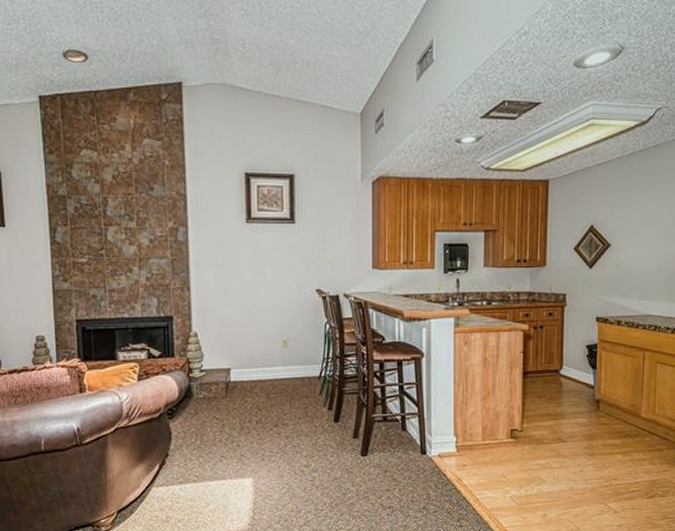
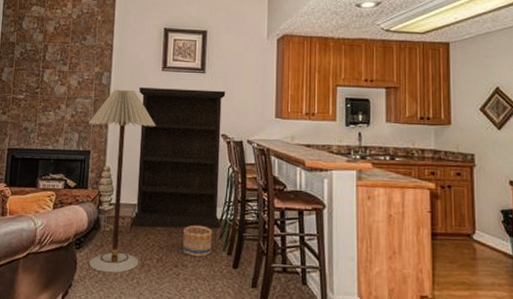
floor lamp: none [167,246,244,439] -> present [88,89,156,273]
bookcase: none [222,242,320,391] -> present [131,87,226,229]
basket: none [282,384,313,415] -> present [183,225,213,257]

